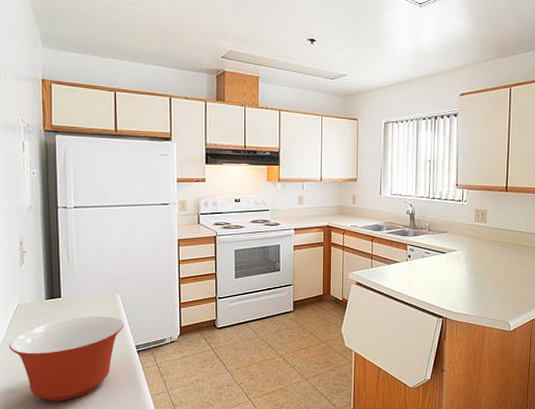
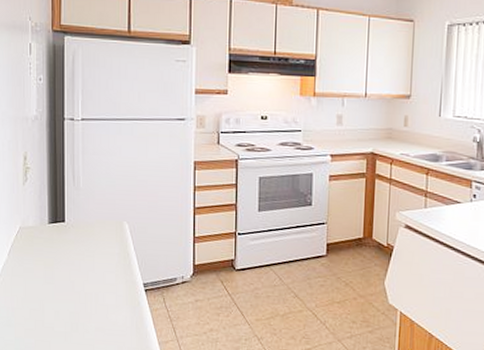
mixing bowl: present [9,315,124,401] -> none [10,245,131,340]

